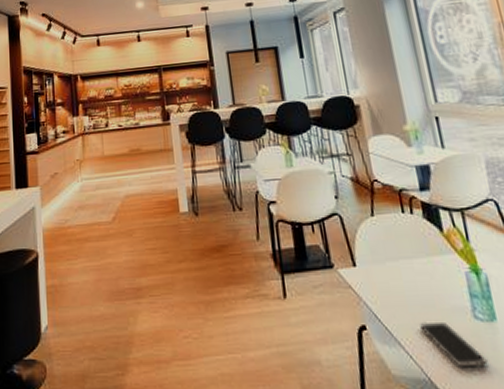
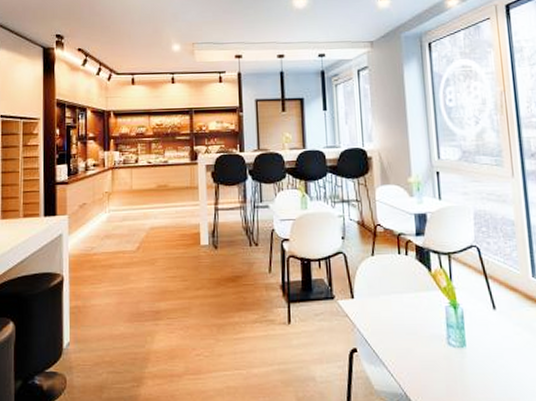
smartphone: present [420,321,488,368] -> none [402,346,454,385]

